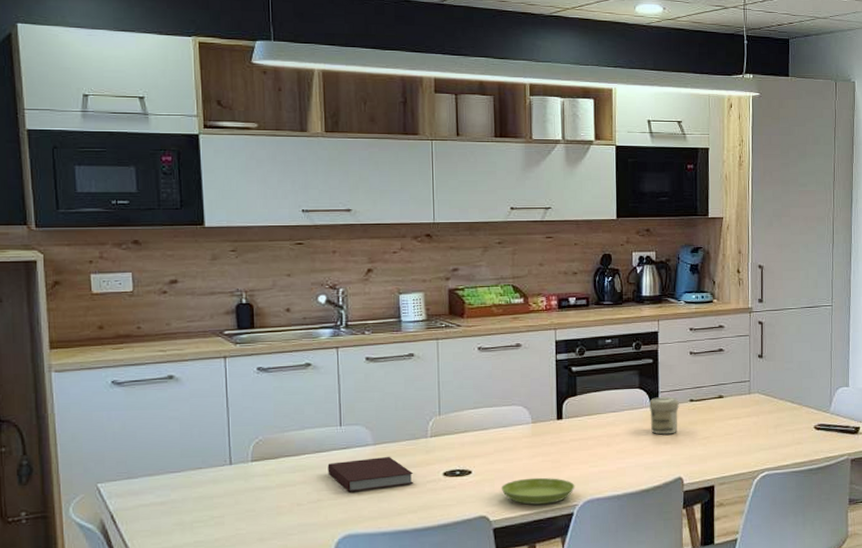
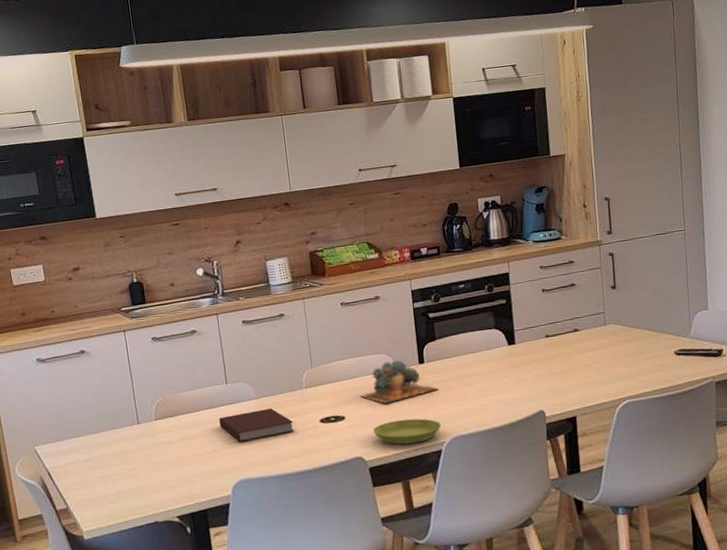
succulent plant: none [490,413,575,460] -> present [360,360,439,404]
jar: present [649,397,679,435] -> none [506,334,536,371]

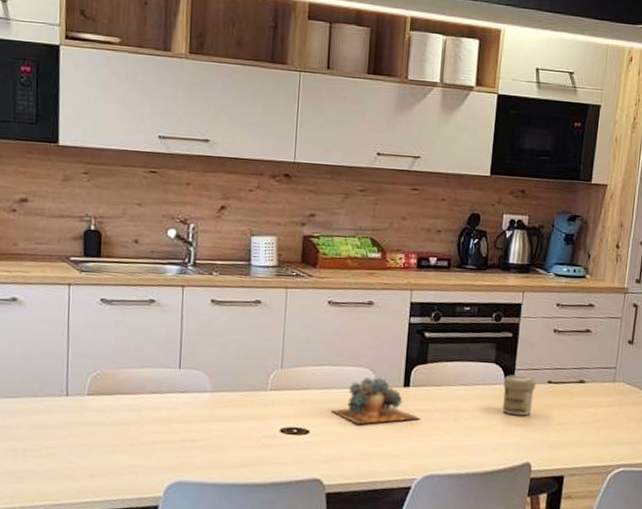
notebook: present [219,408,294,442] -> none [163,405,249,439]
saucer: present [373,418,442,445] -> none [338,445,416,475]
jar: none [506,334,536,371] -> present [503,374,536,416]

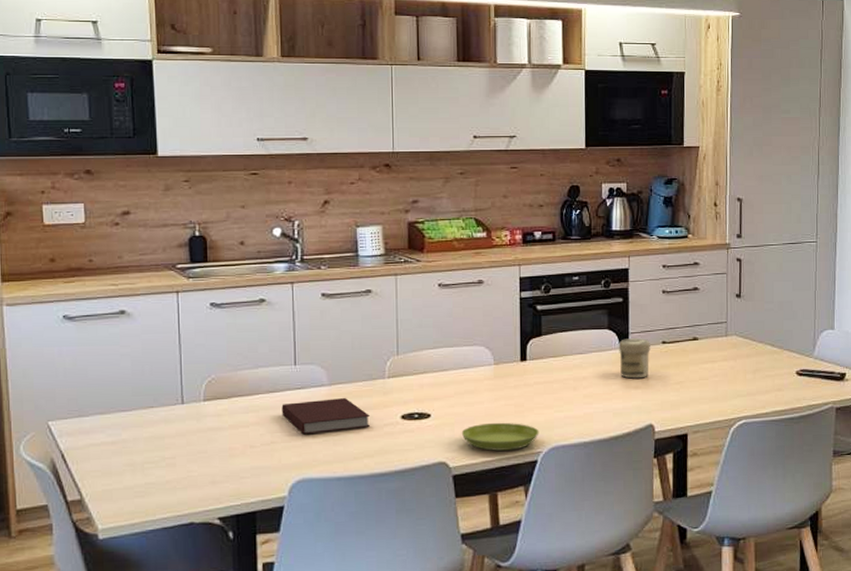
notebook: none [163,405,249,439] -> present [281,398,370,435]
succulent plant: present [331,376,420,425] -> none [450,354,540,403]
saucer: none [338,445,416,475] -> present [461,422,539,451]

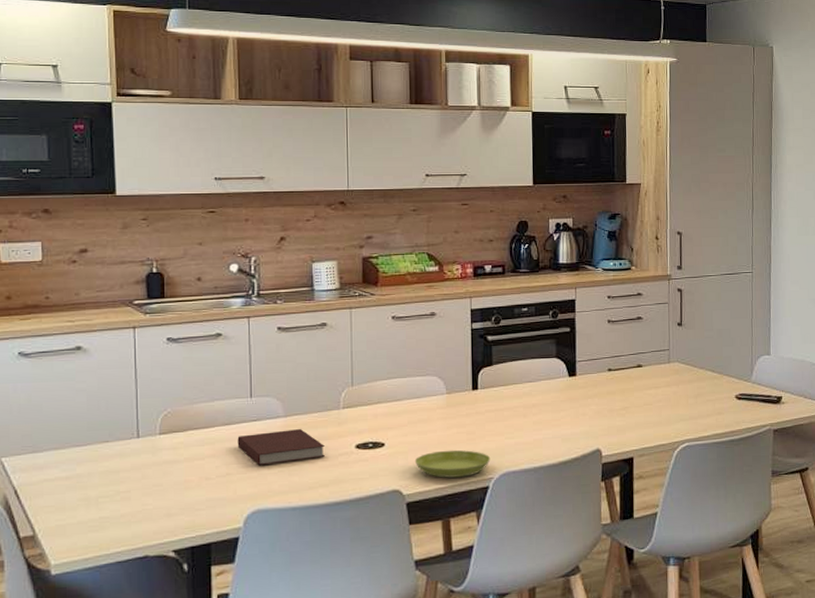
jar: present [619,338,650,379] -> none [567,366,597,405]

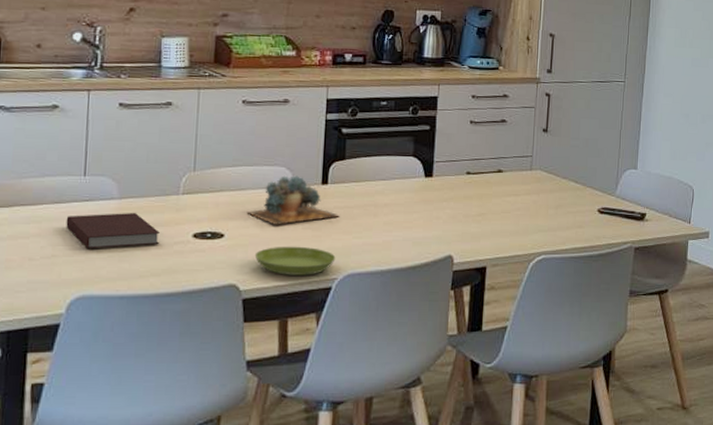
succulent plant: none [404,384,491,432] -> present [246,175,339,225]

